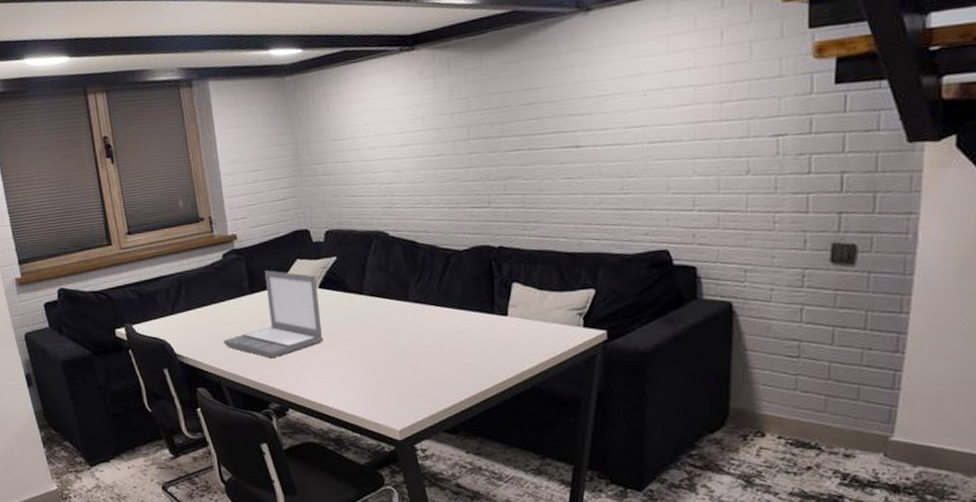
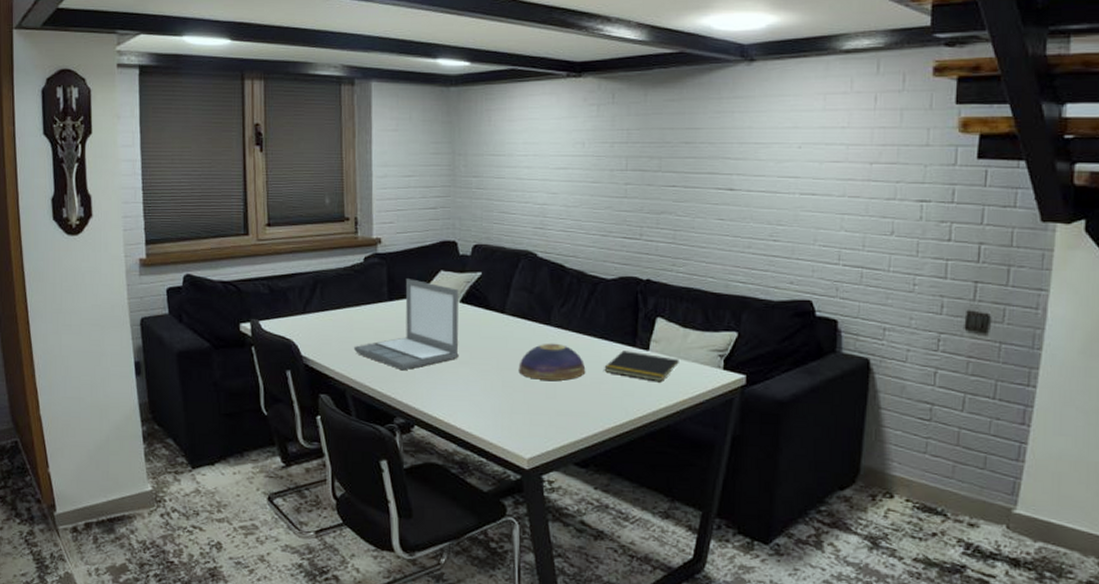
decorative bowl: none [381,317,447,355] -> present [518,343,586,381]
notepad: none [465,318,539,346] -> present [604,350,679,383]

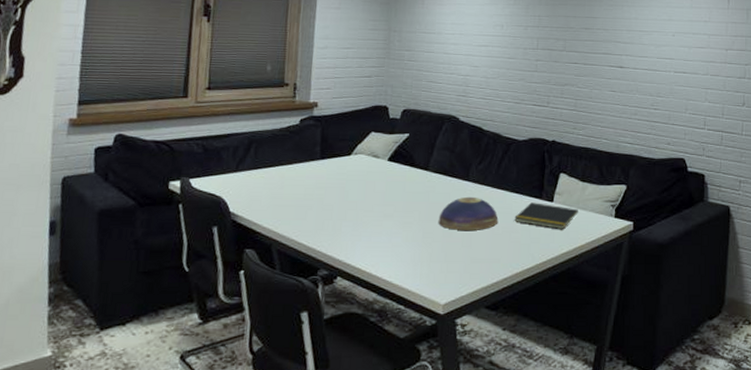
laptop: present [354,279,459,371] -> none [283,139,387,225]

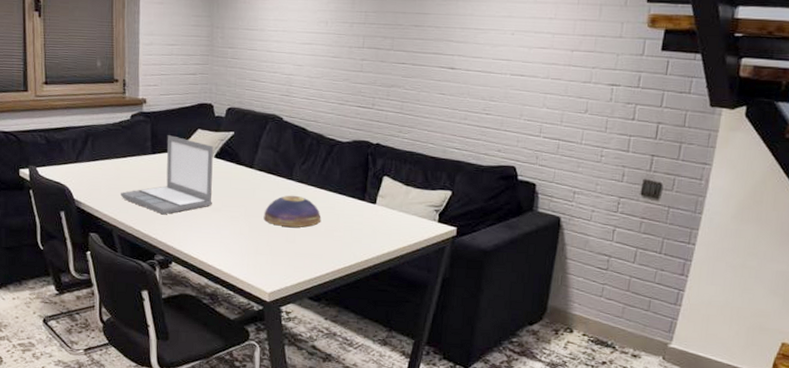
laptop: none [283,139,387,225] -> present [121,135,213,215]
notepad: present [514,202,578,230] -> none [337,203,401,232]

